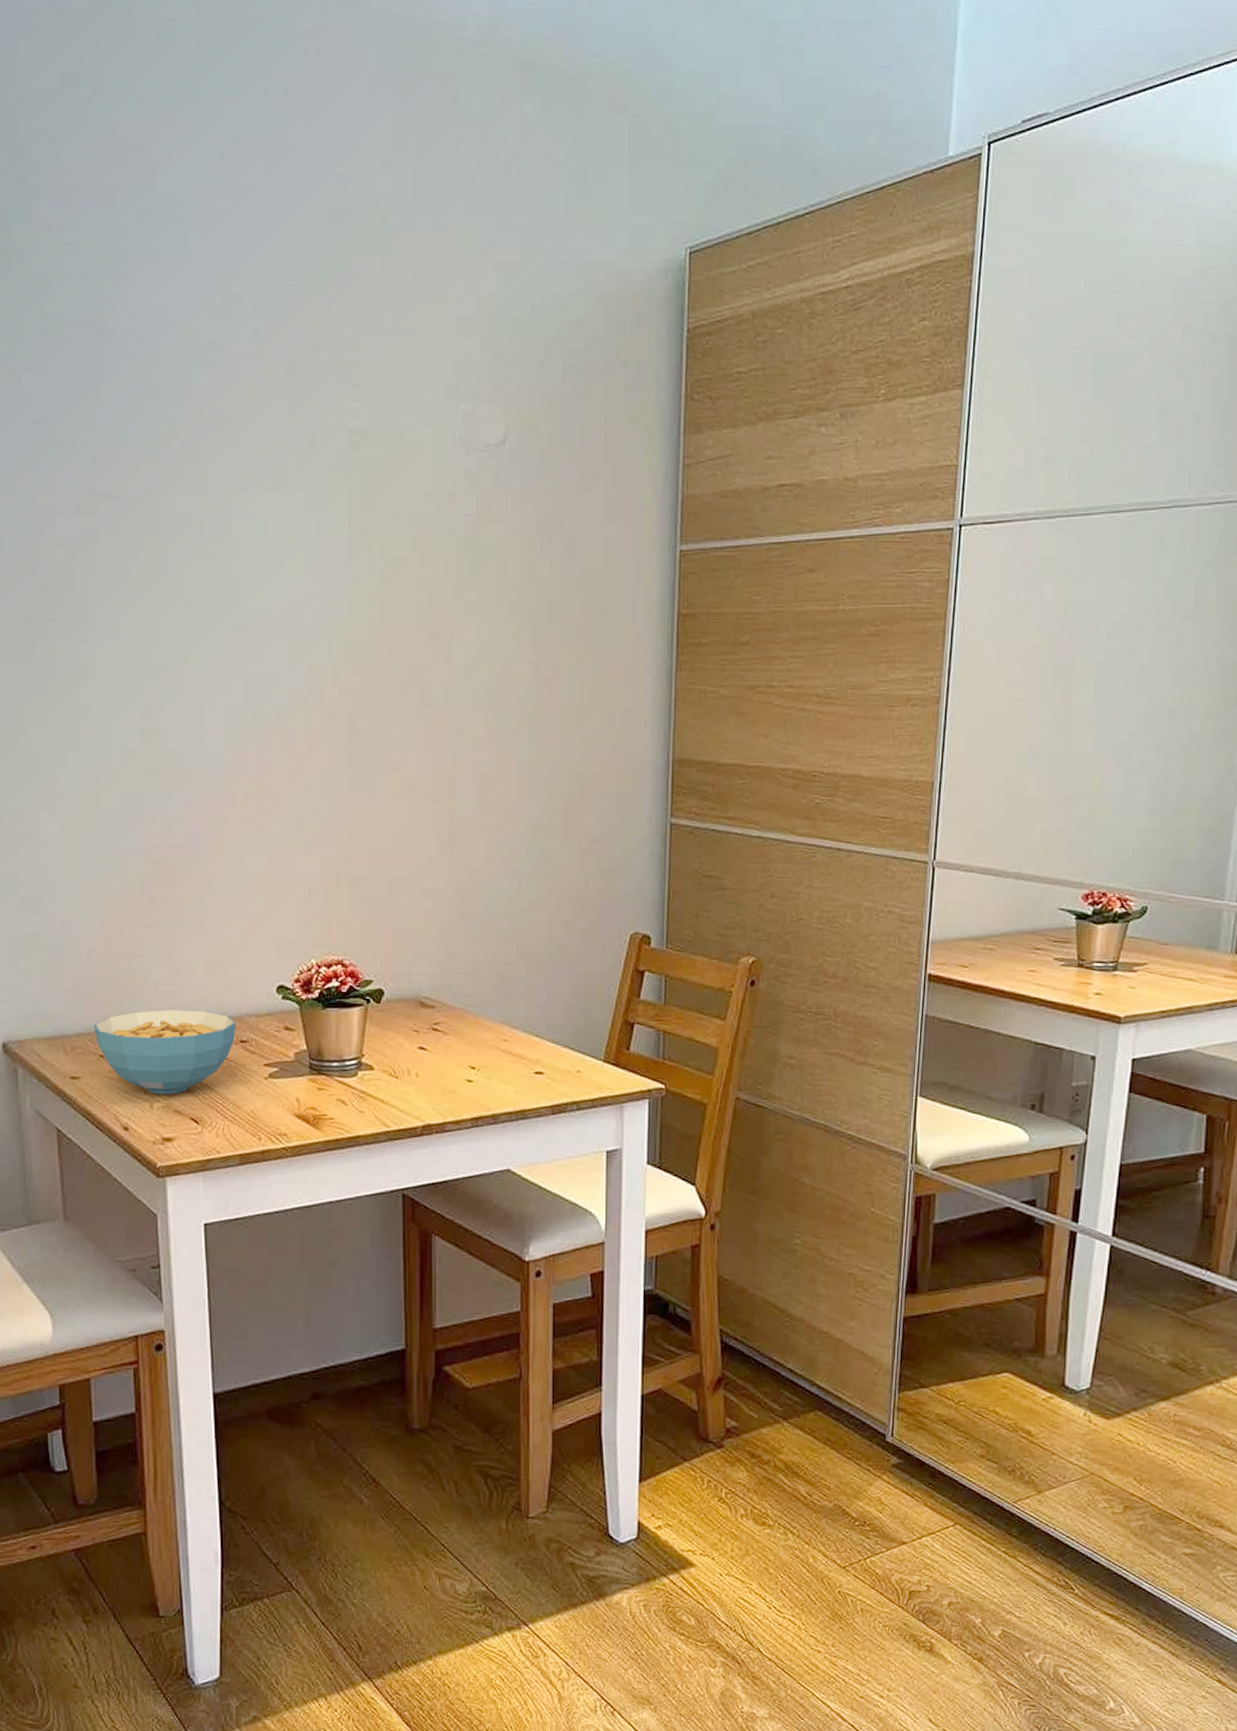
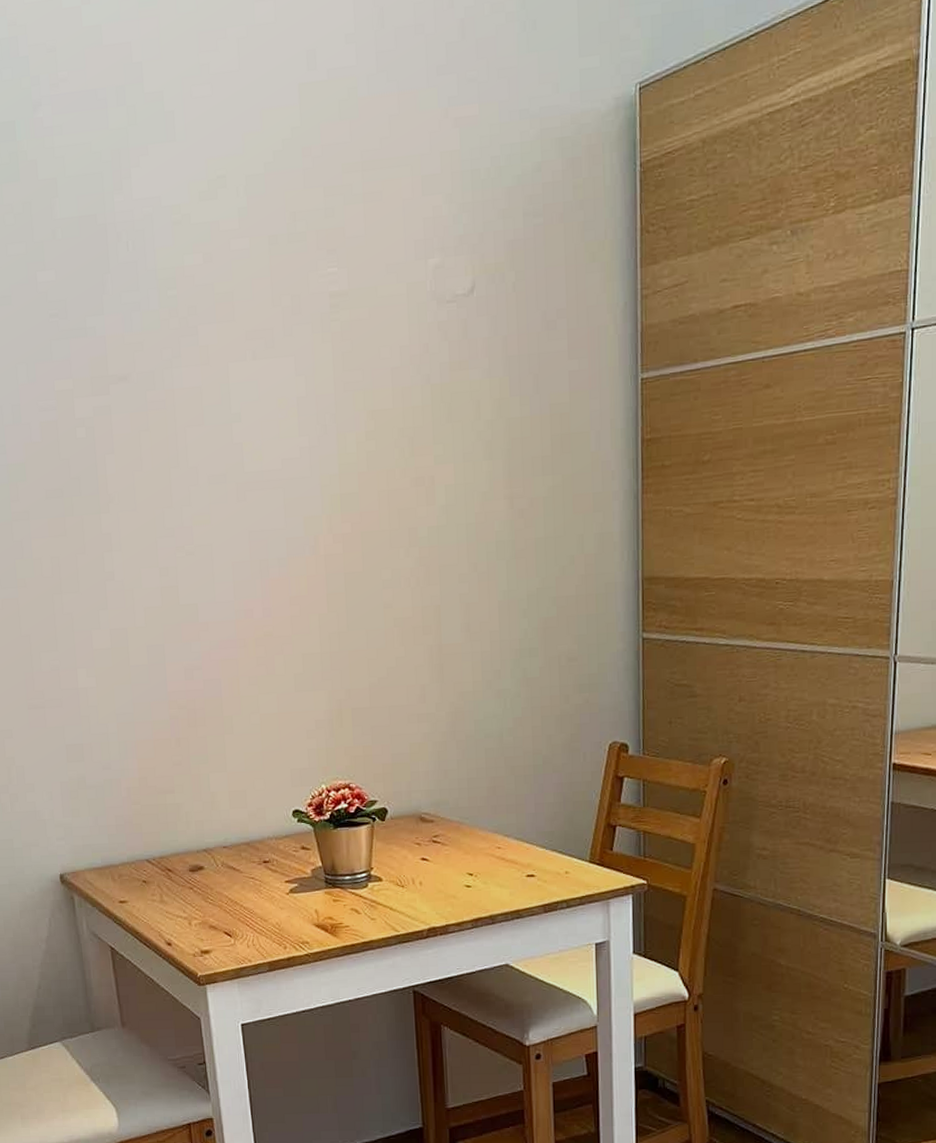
cereal bowl: present [93,1010,236,1095] -> none [135,836,259,913]

